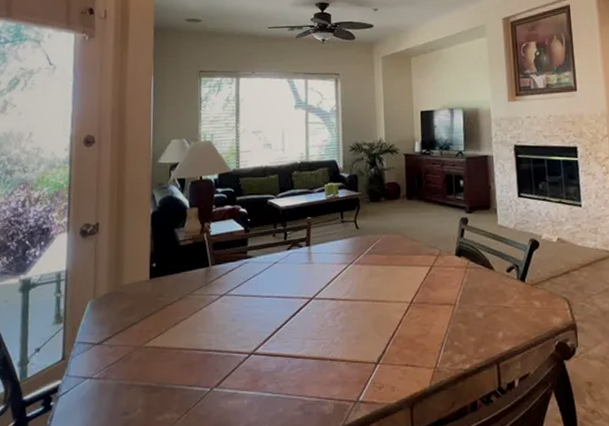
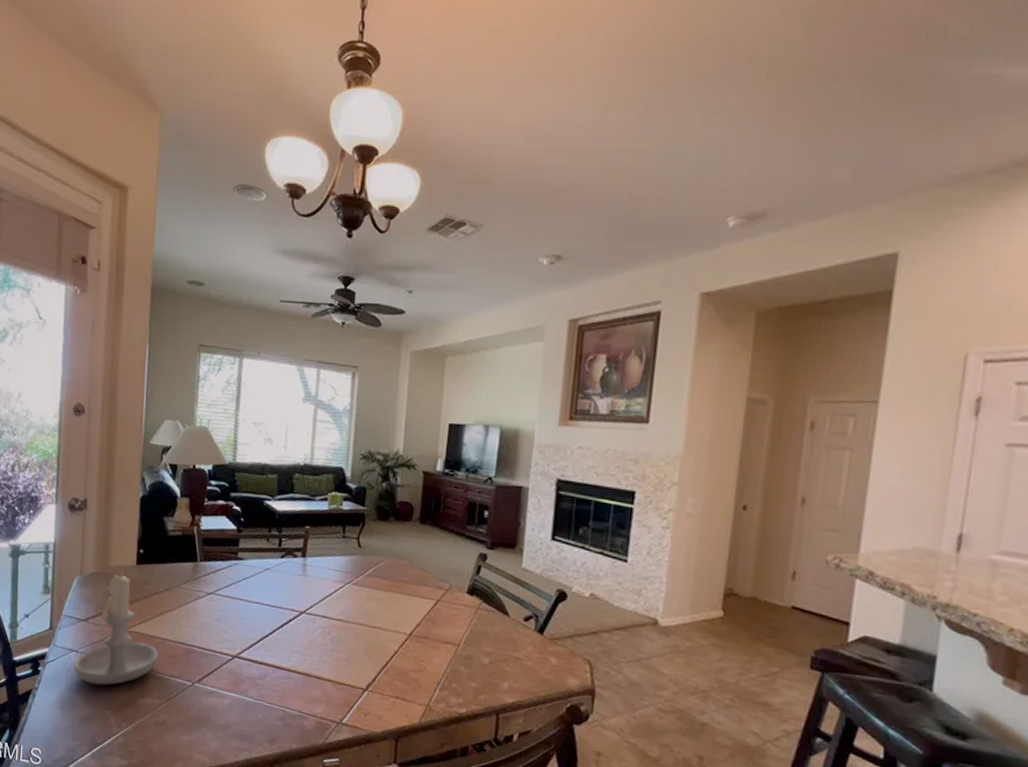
candle: none [89,289,176,409] -> present [74,572,159,685]

